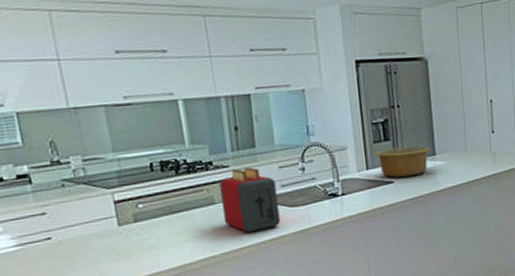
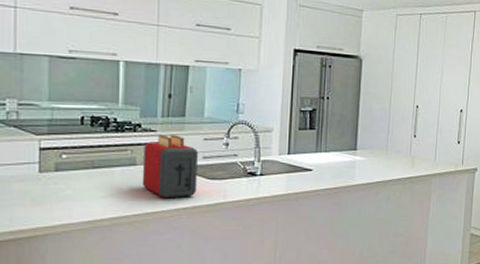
bowl: present [374,146,431,178] -> none [298,137,353,167]

